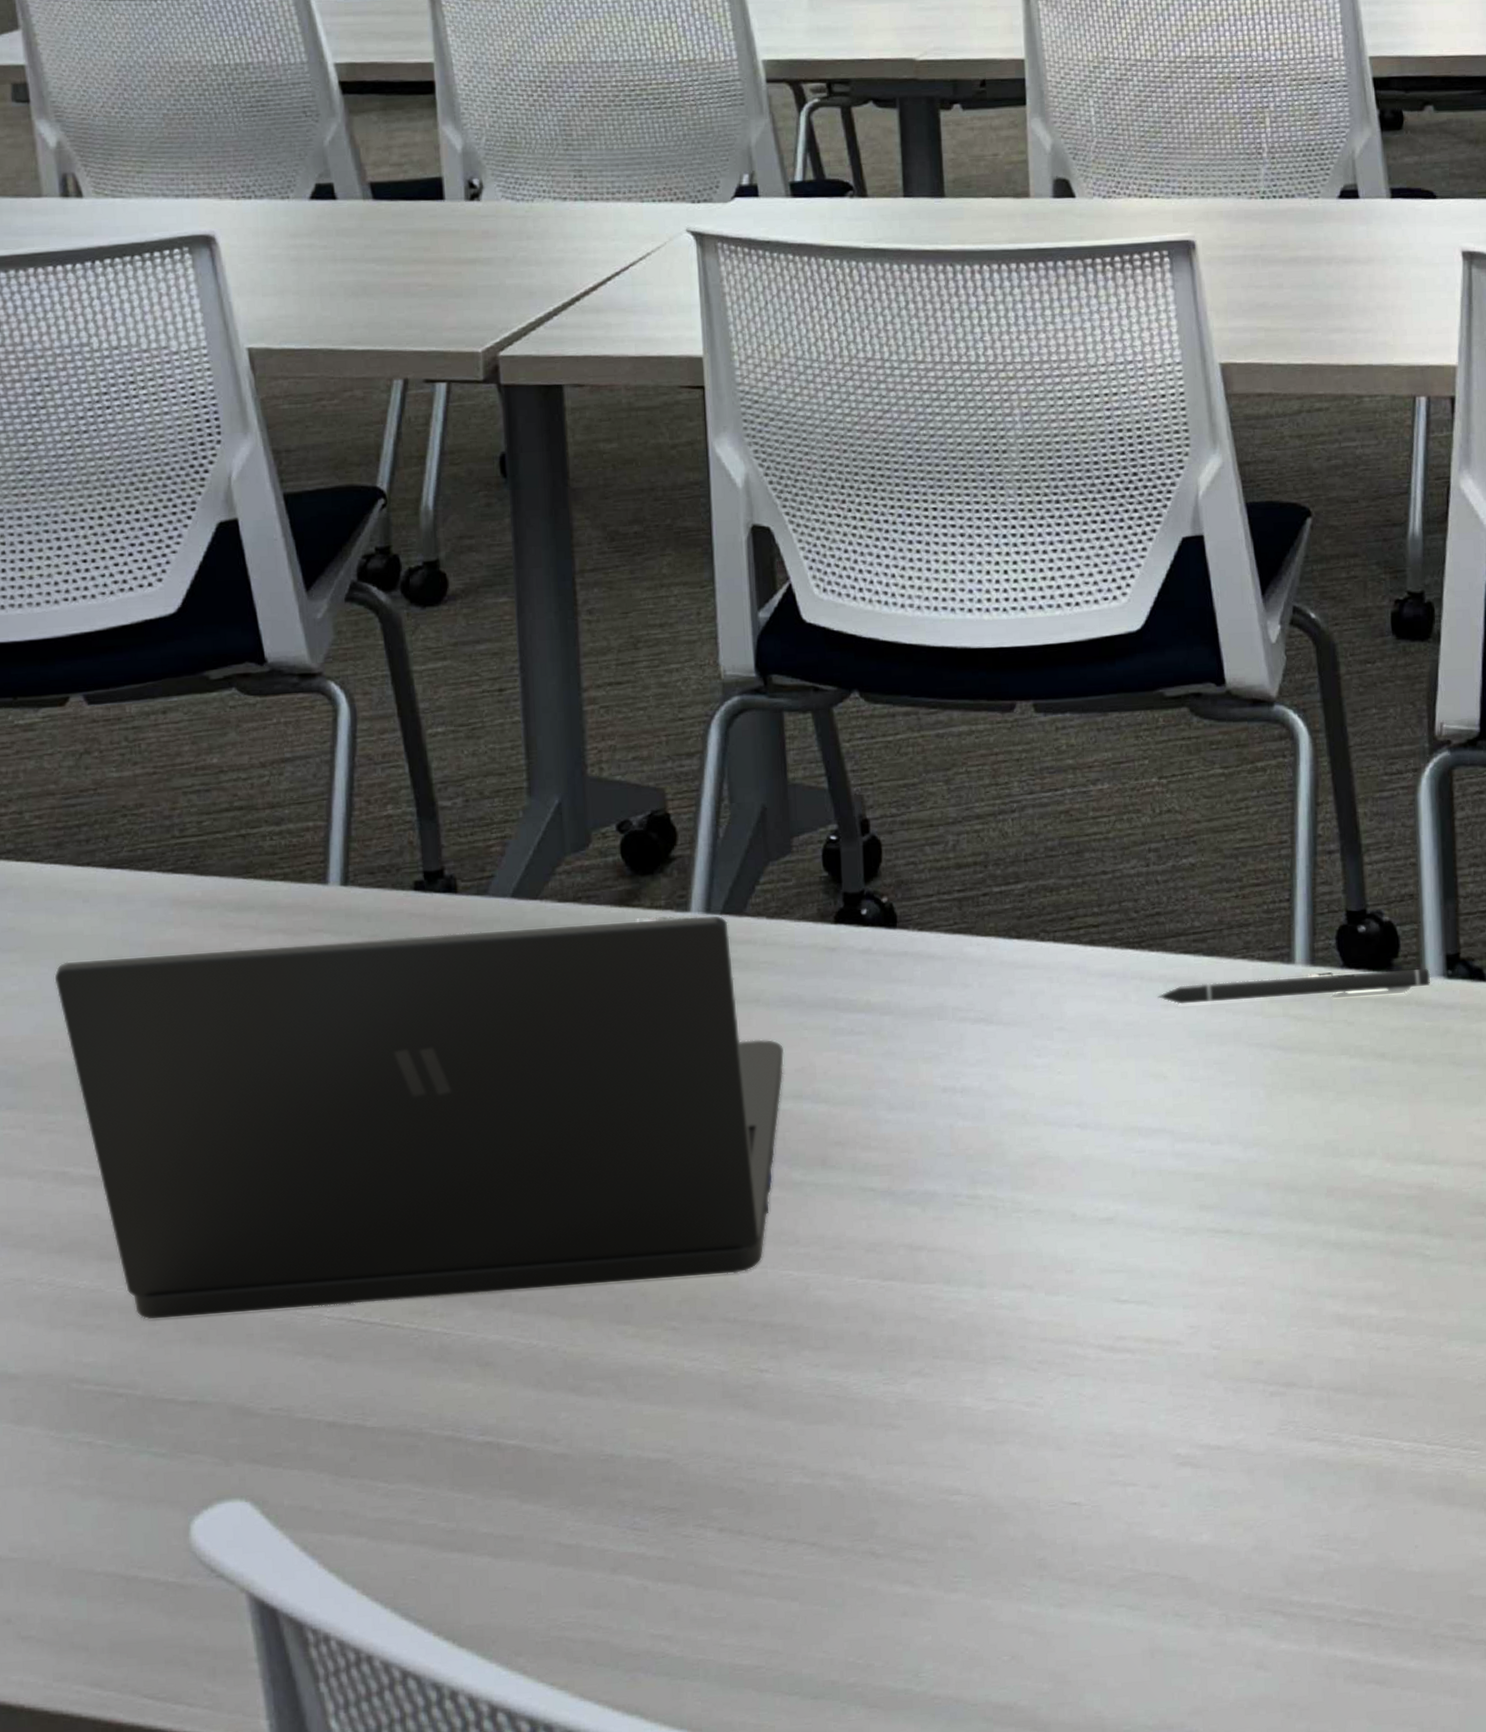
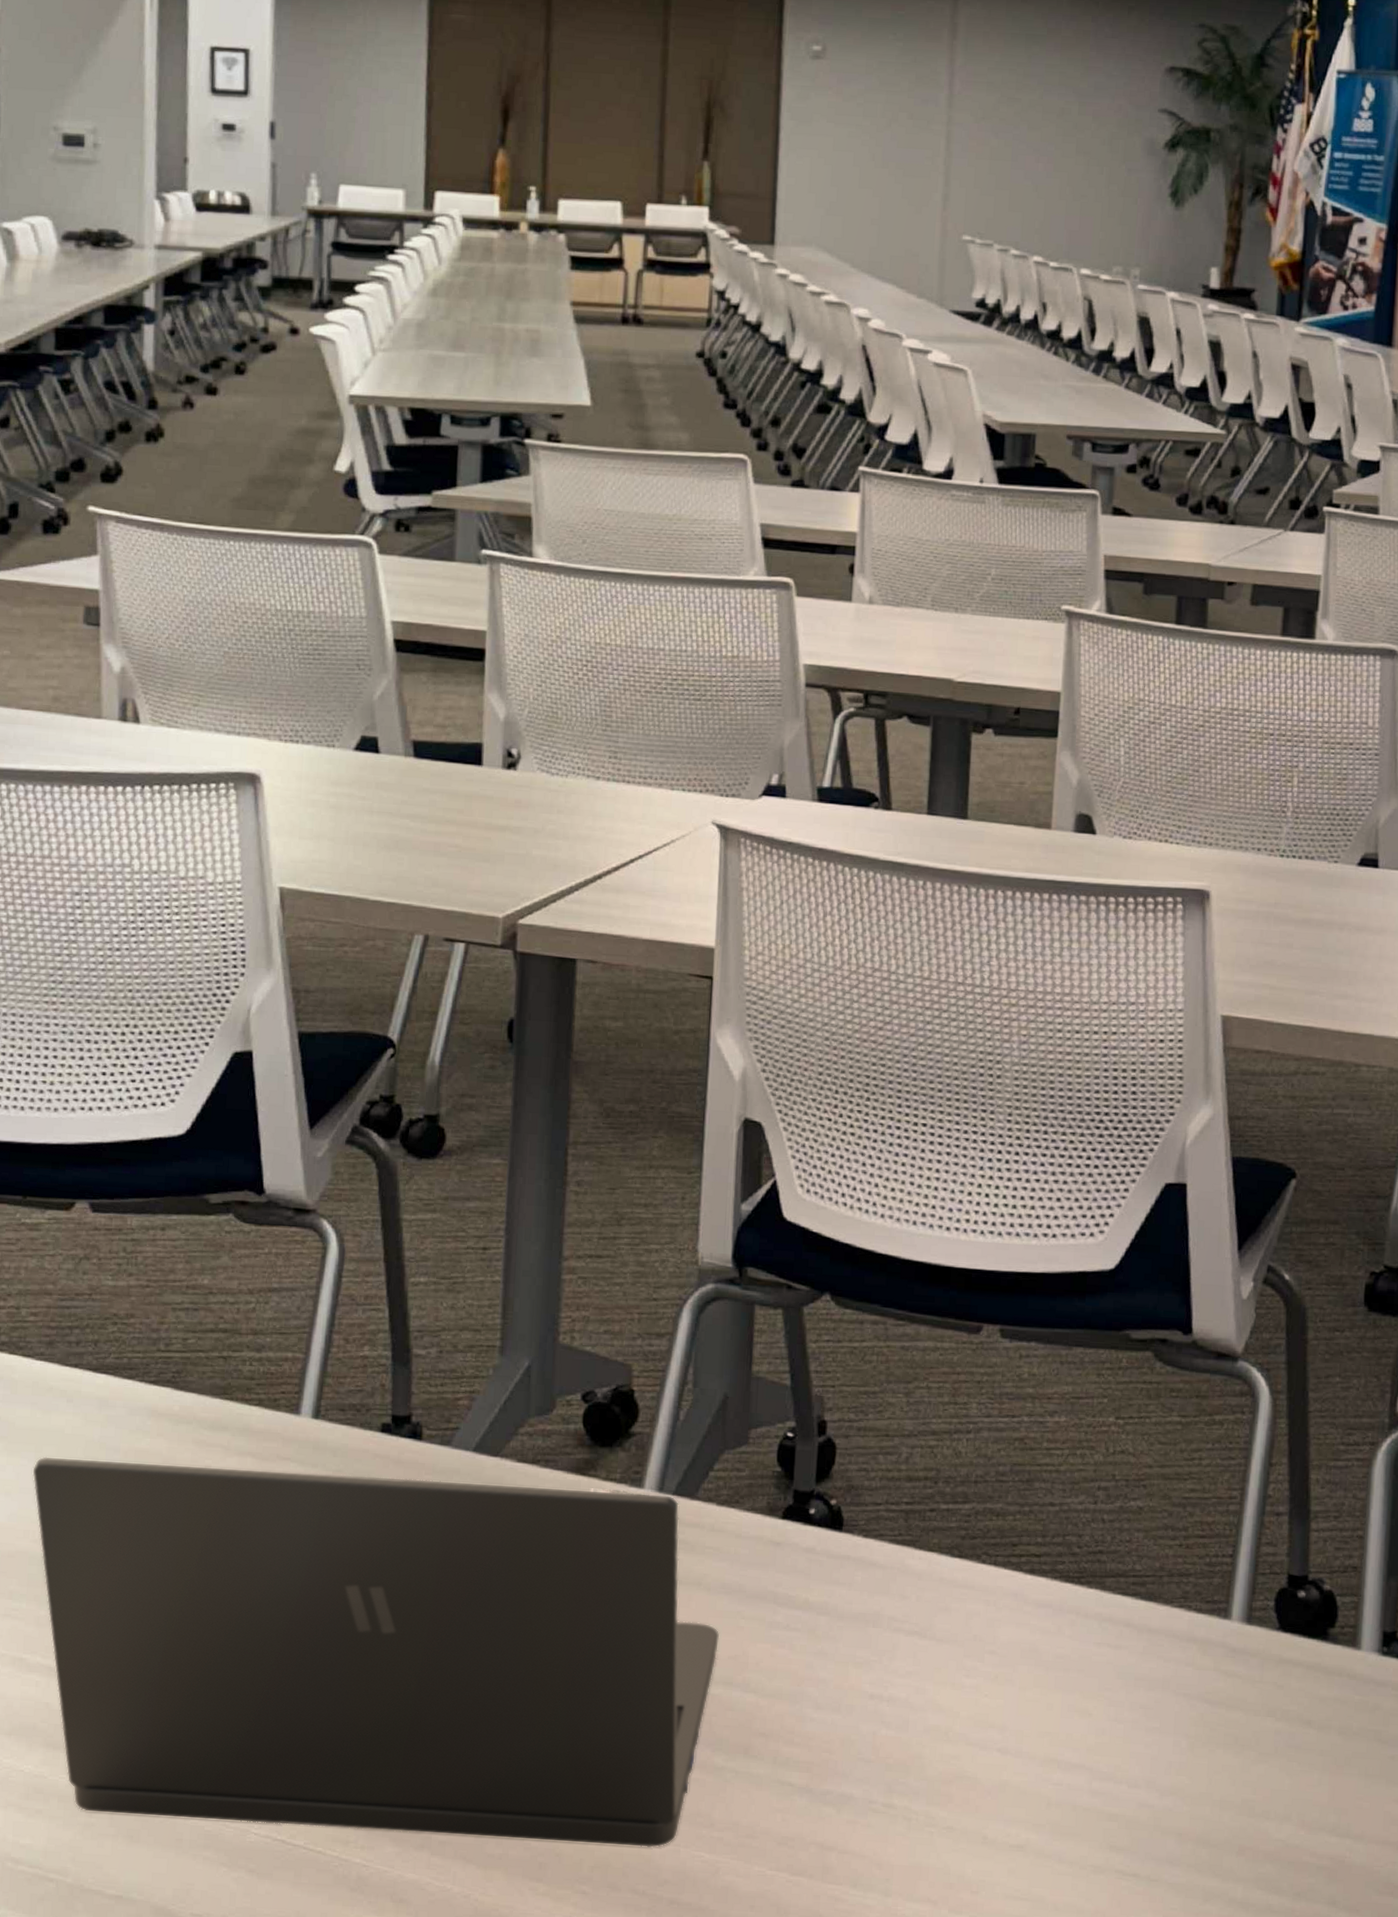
pen: present [1157,969,1431,1005] -> none [1091,1626,1366,1665]

